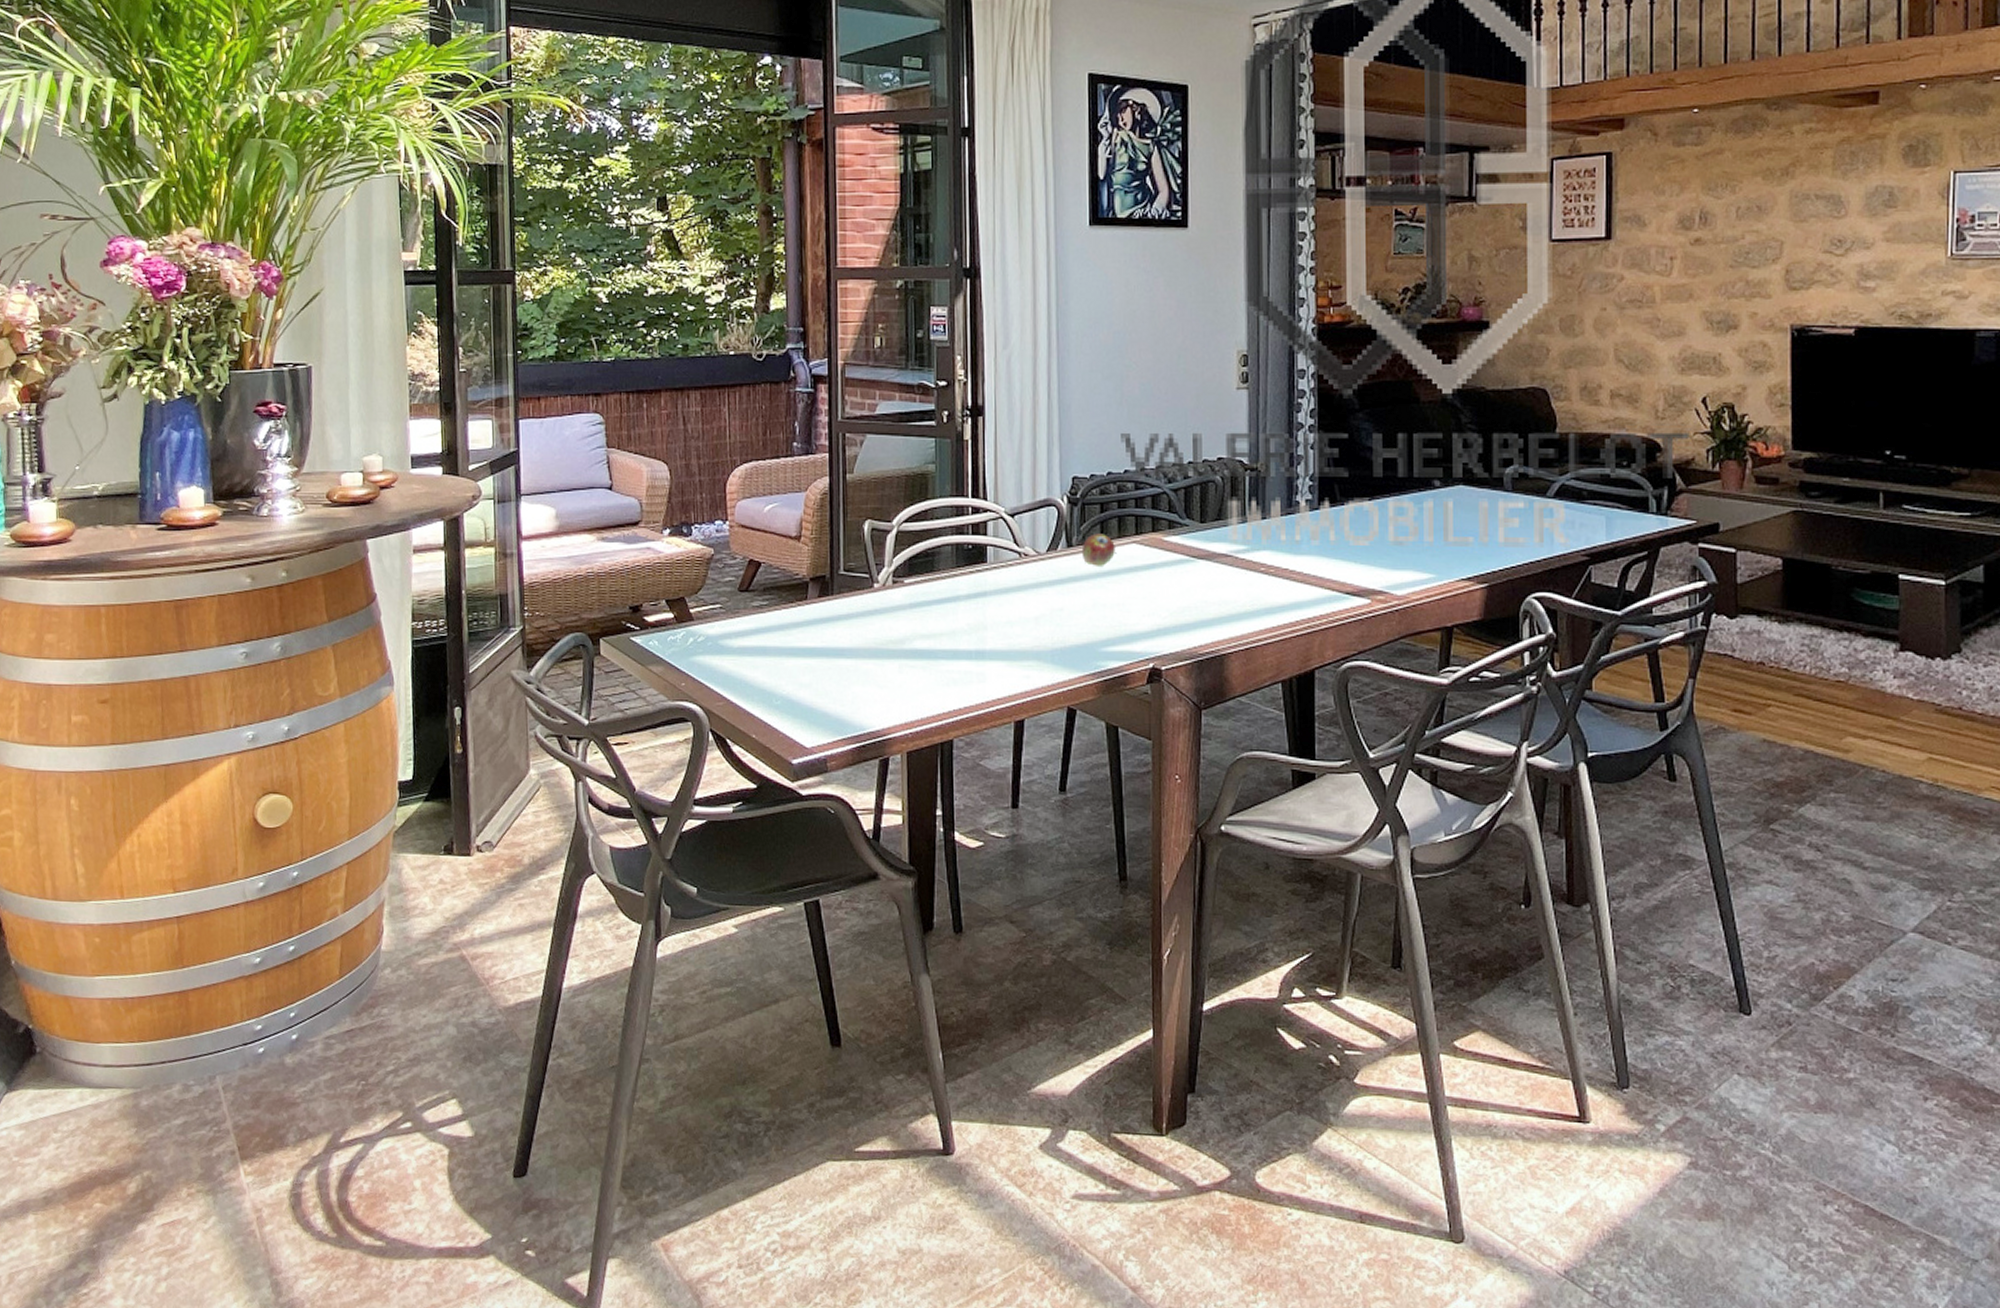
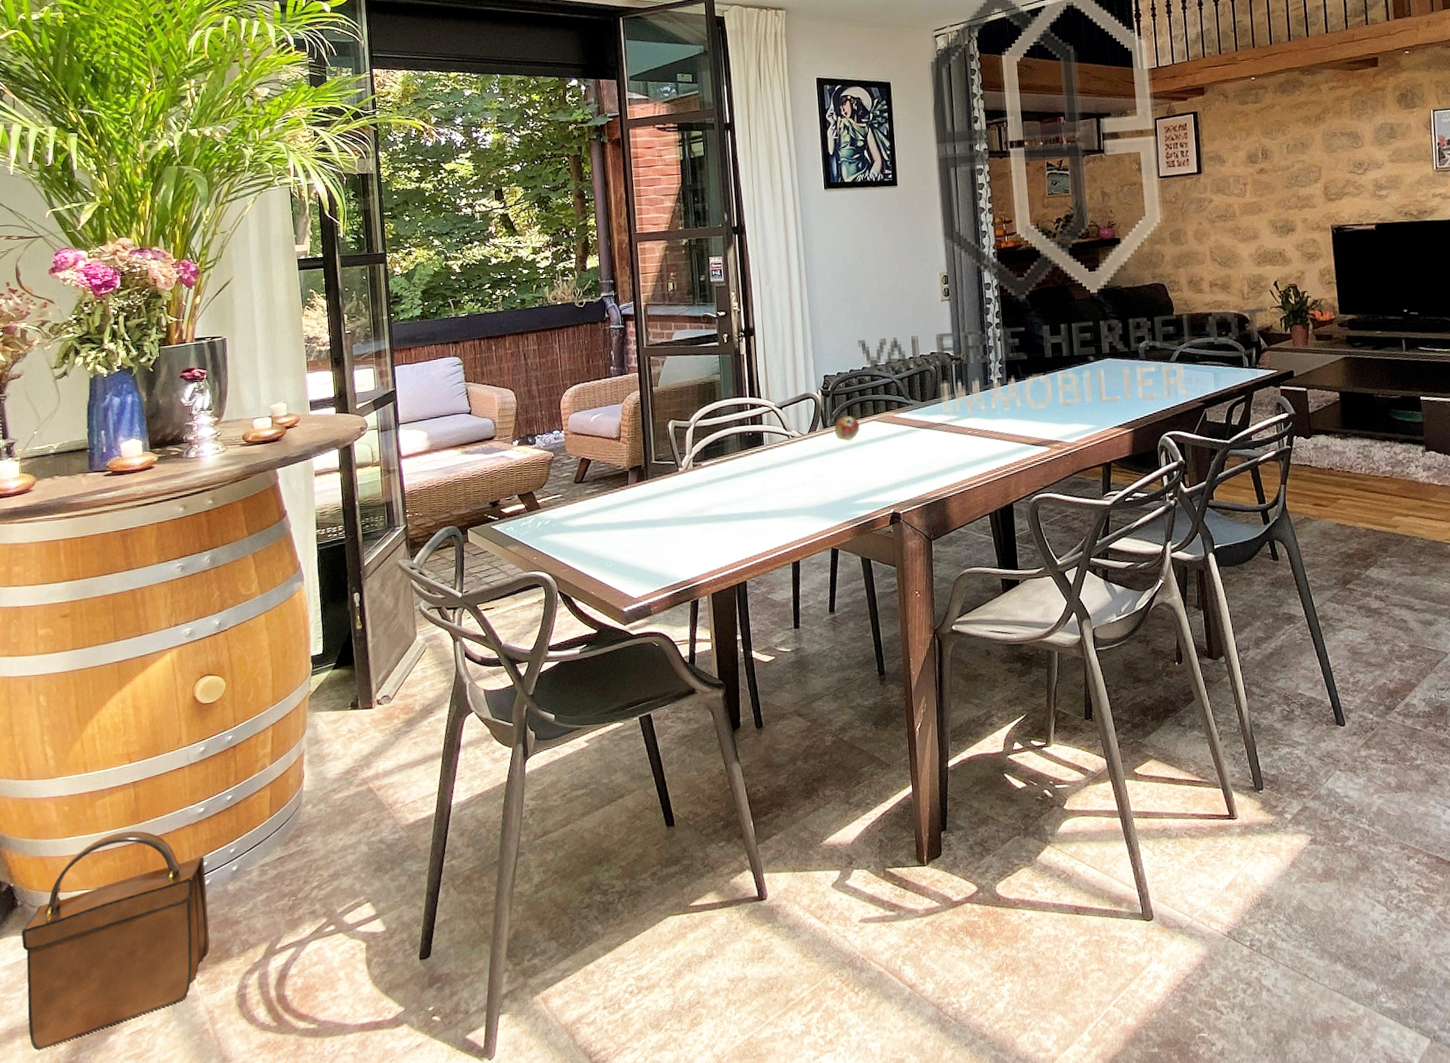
handbag: none [39,977,261,1231] -> present [21,831,210,1051]

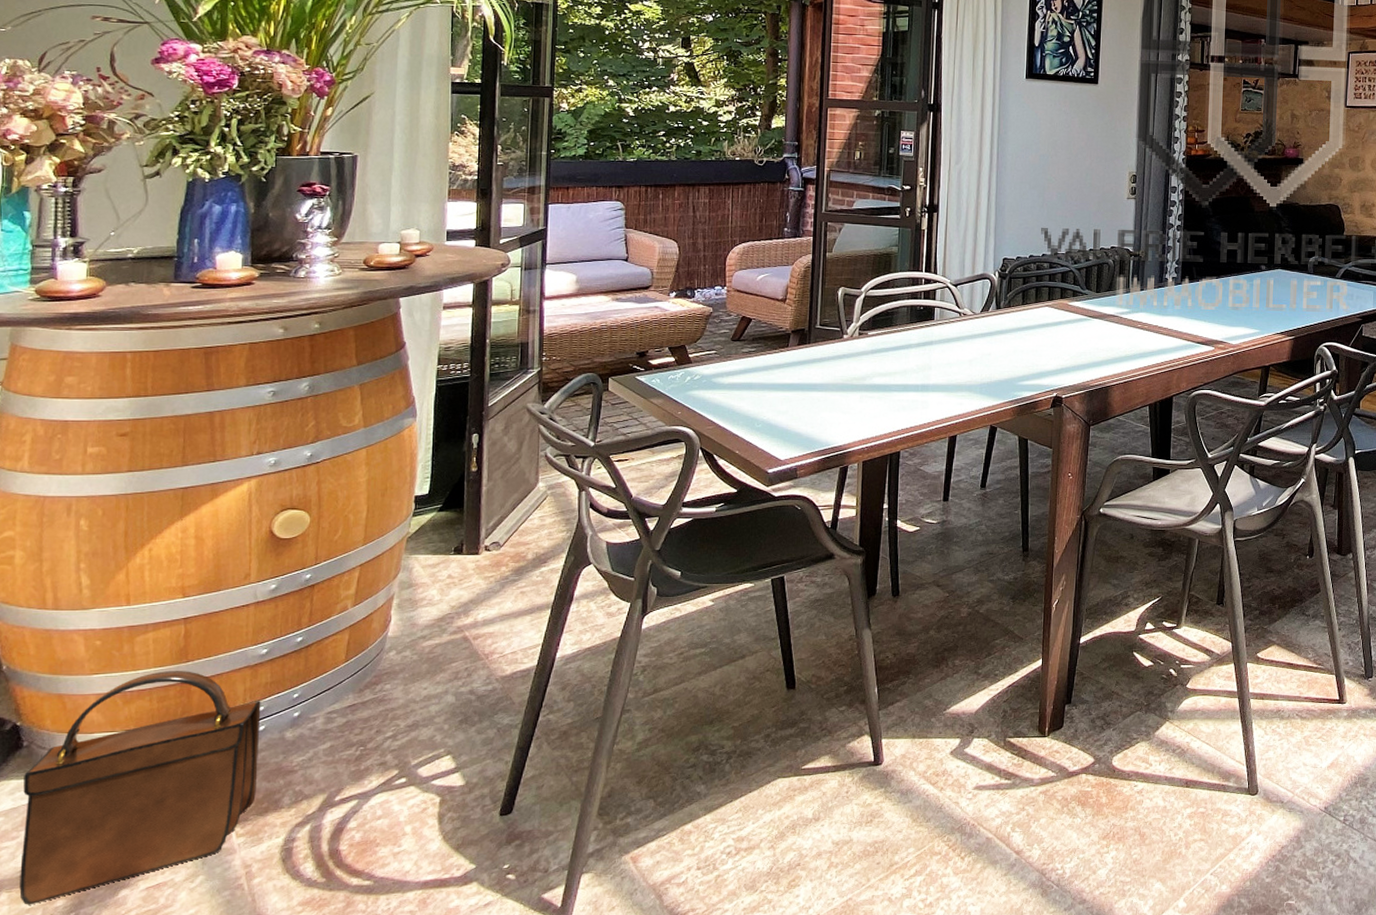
fruit: present [834,416,860,441] -> none [1007,299,1033,323]

